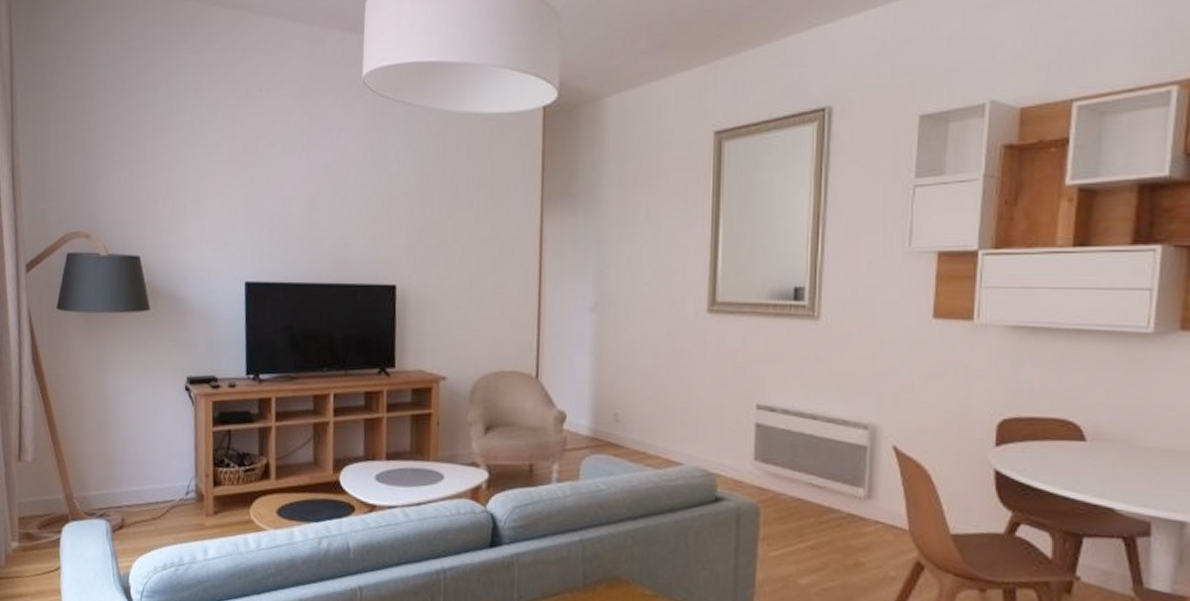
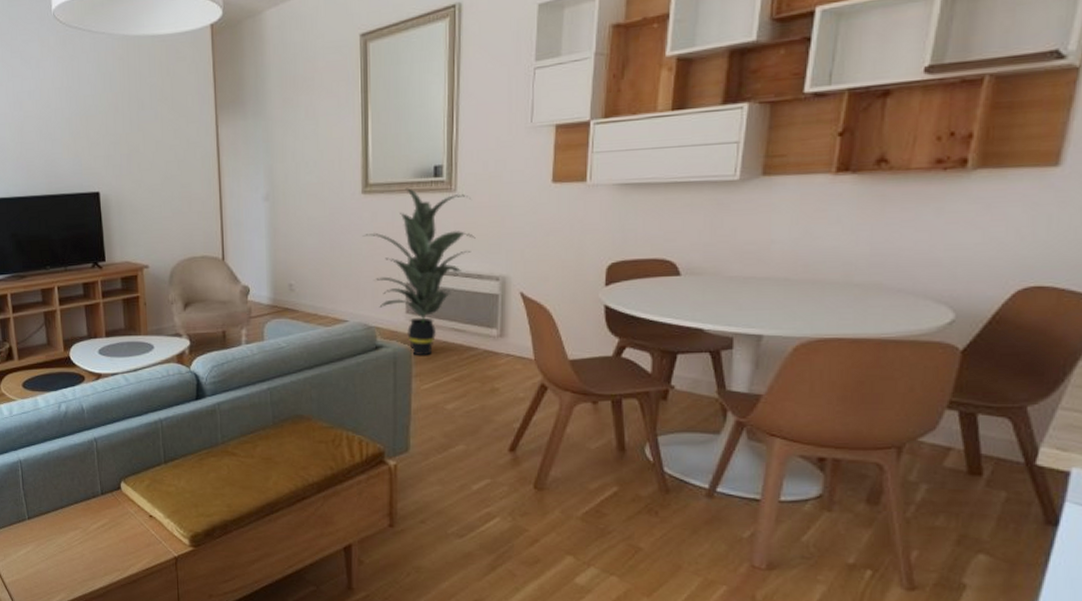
indoor plant: none [706,310,841,514] -> present [362,188,476,355]

